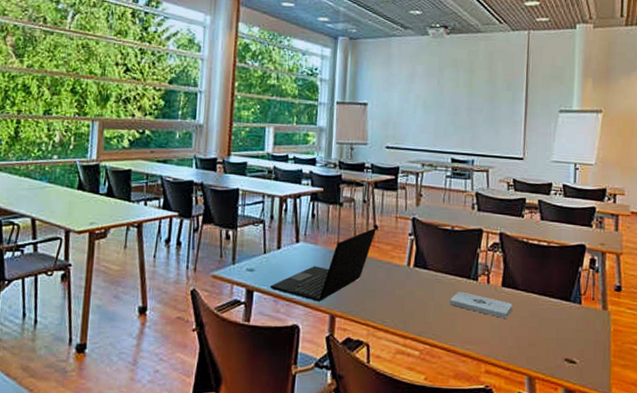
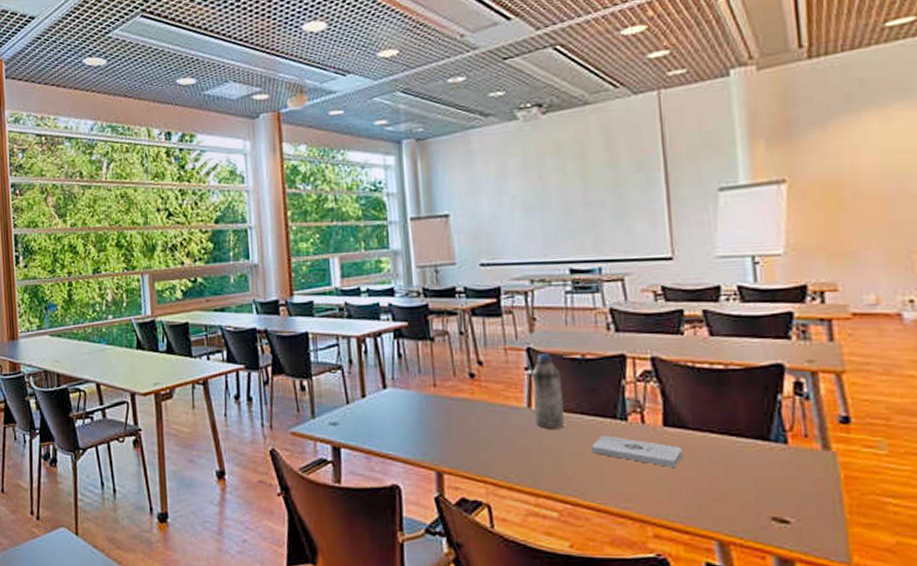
laptop: present [269,228,376,302] -> none [358,364,481,456]
water bottle: none [412,223,435,285] -> present [531,354,564,429]

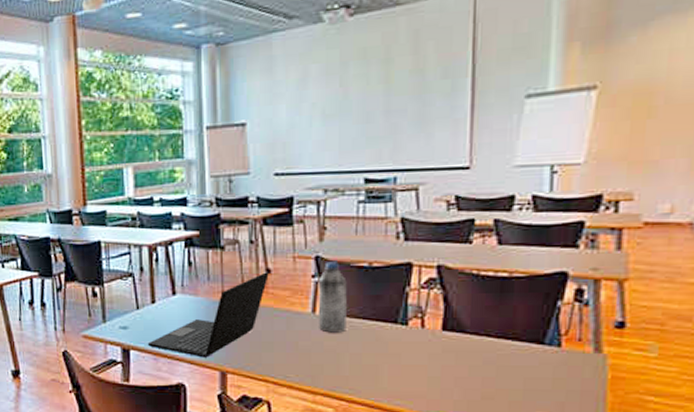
laptop: none [358,364,481,456] -> present [147,272,269,358]
notepad: present [591,435,683,467] -> none [370,339,459,368]

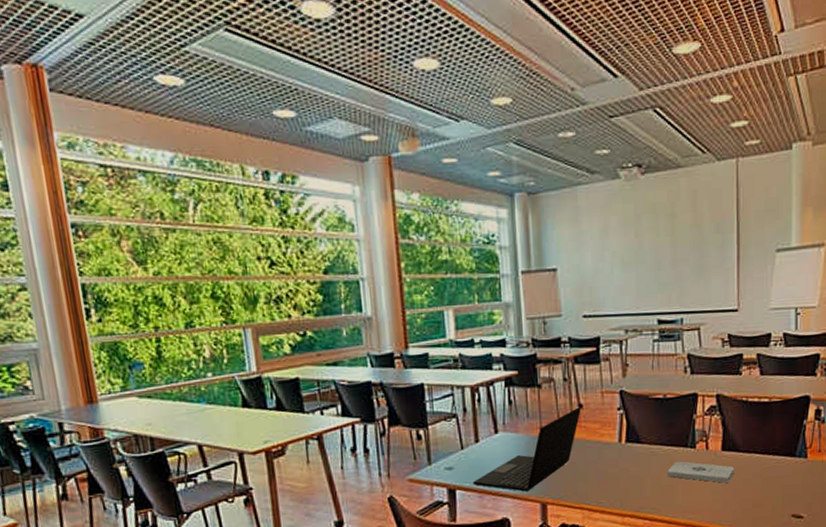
water bottle: present [318,262,347,333] -> none [623,395,647,460]
notepad: none [370,339,459,368] -> present [667,461,735,483]

